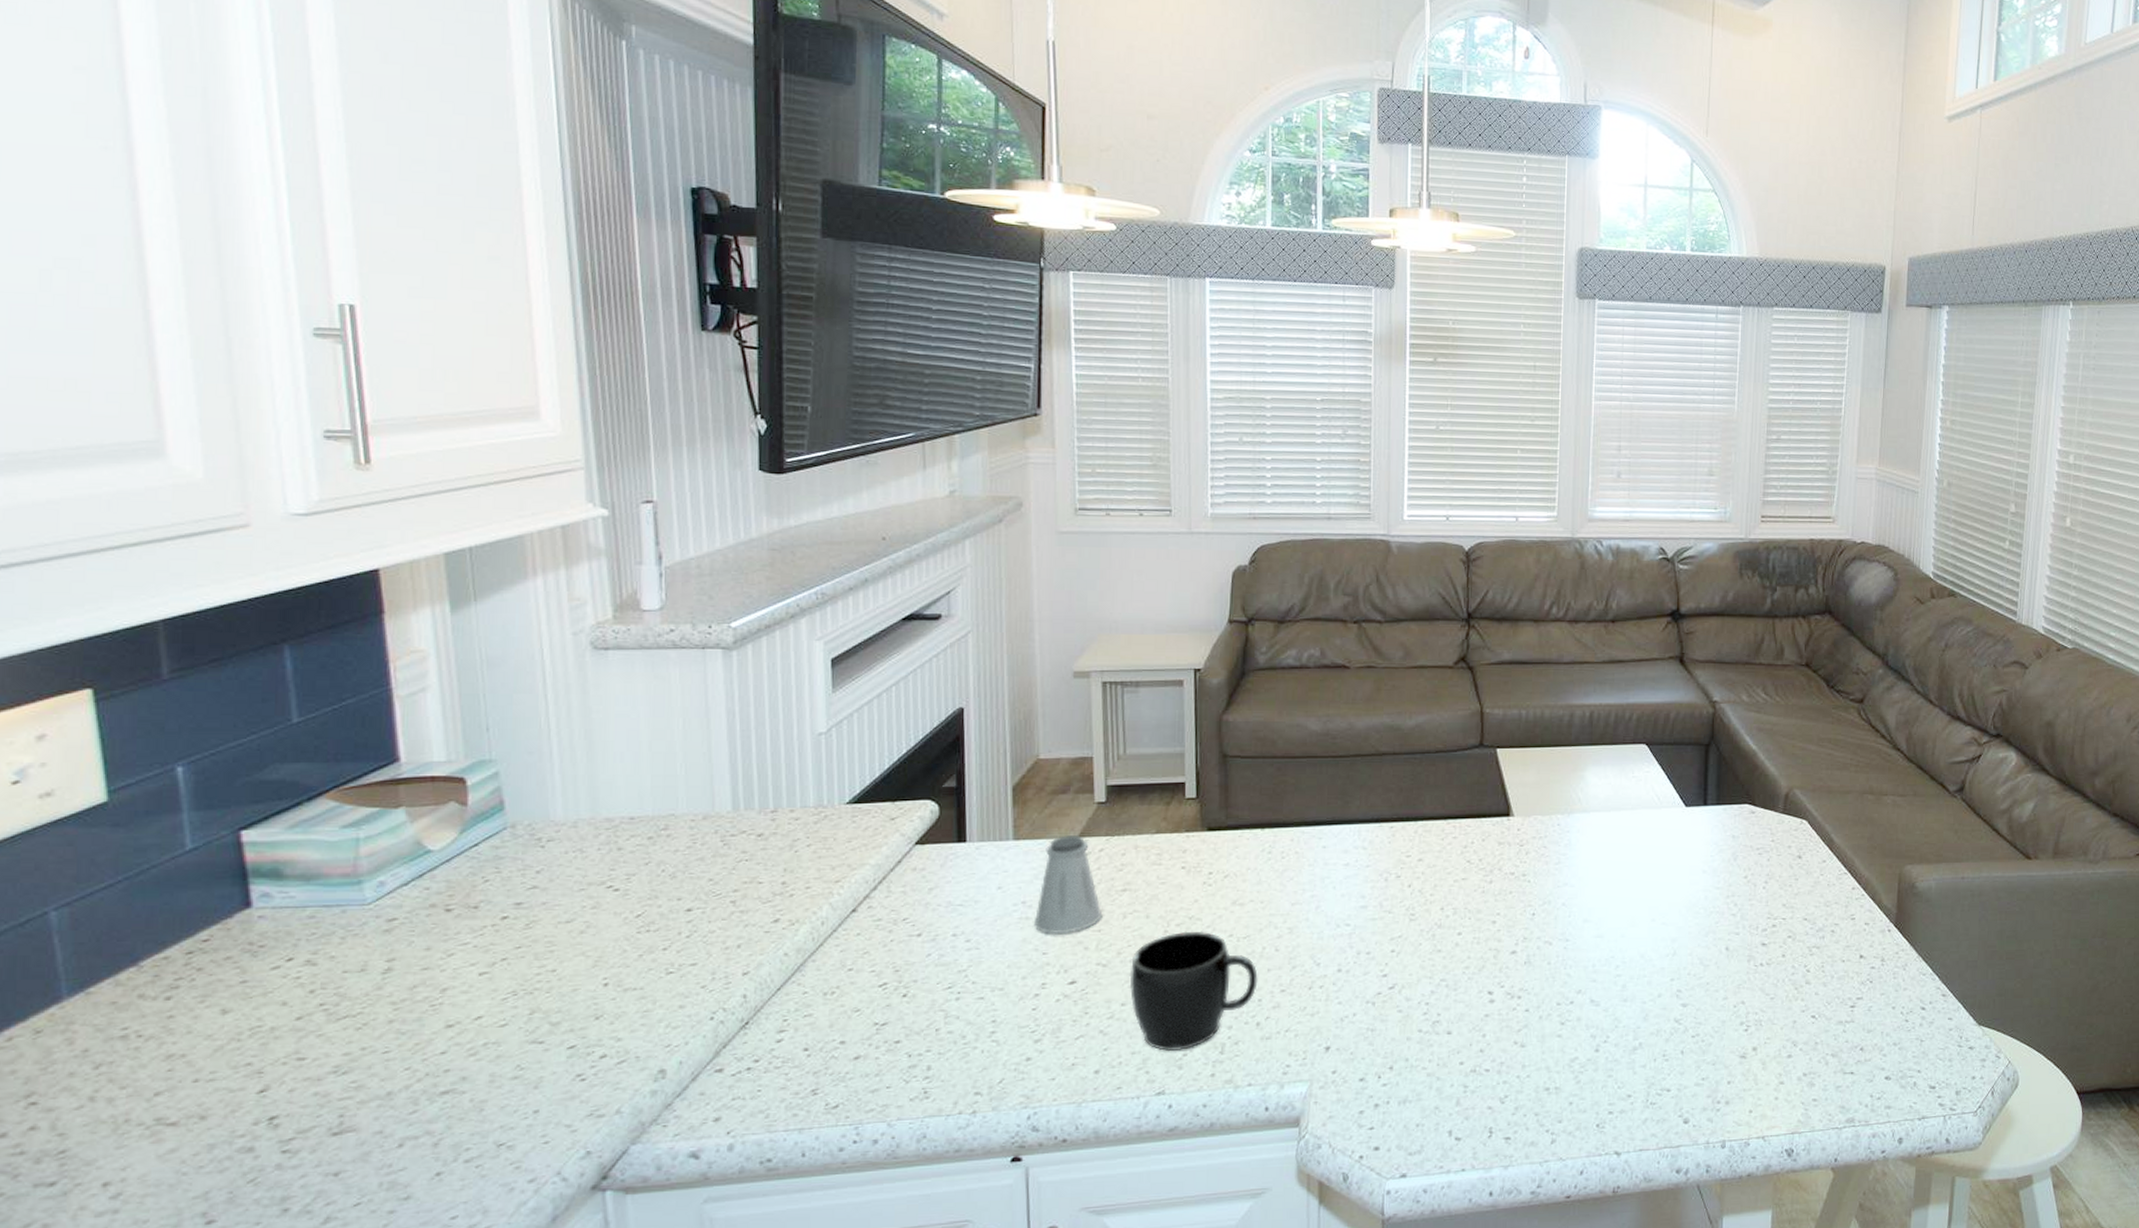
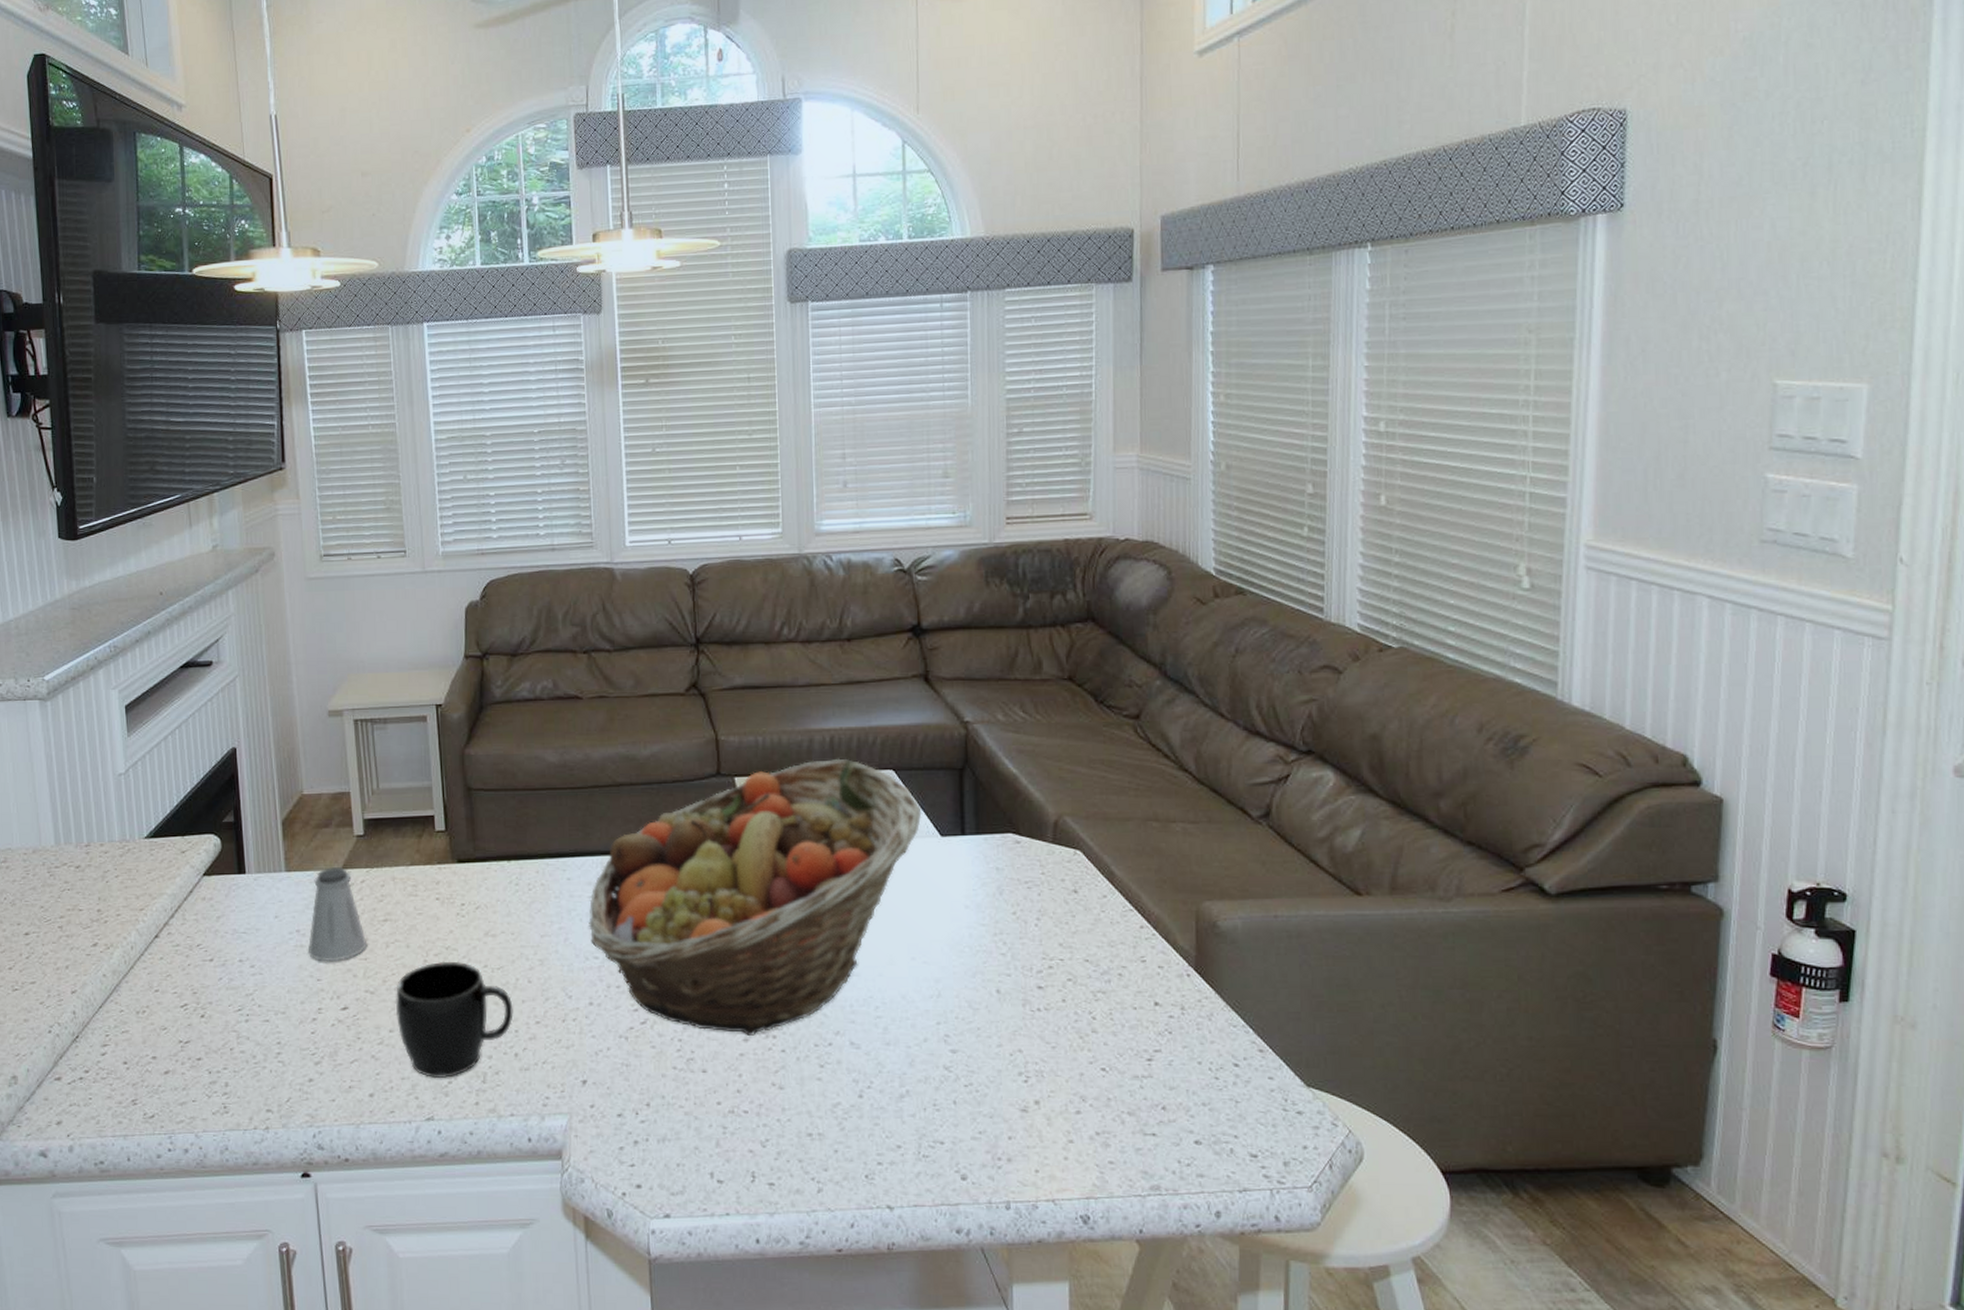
fruit basket: none [1342,732,1670,997] -> present [589,758,922,1036]

